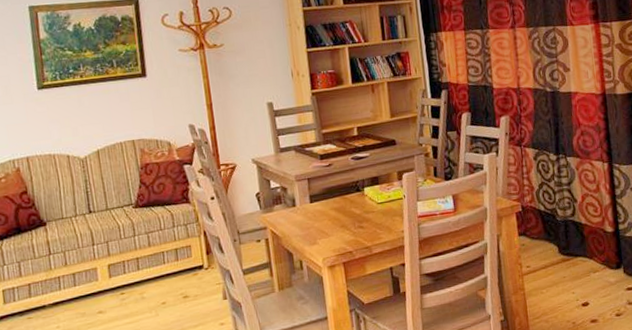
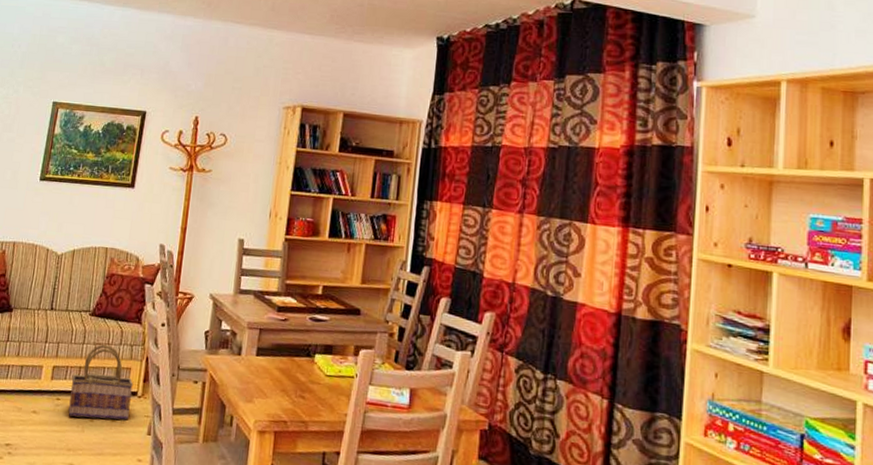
basket: none [131,230,201,305] -> present [68,344,134,420]

